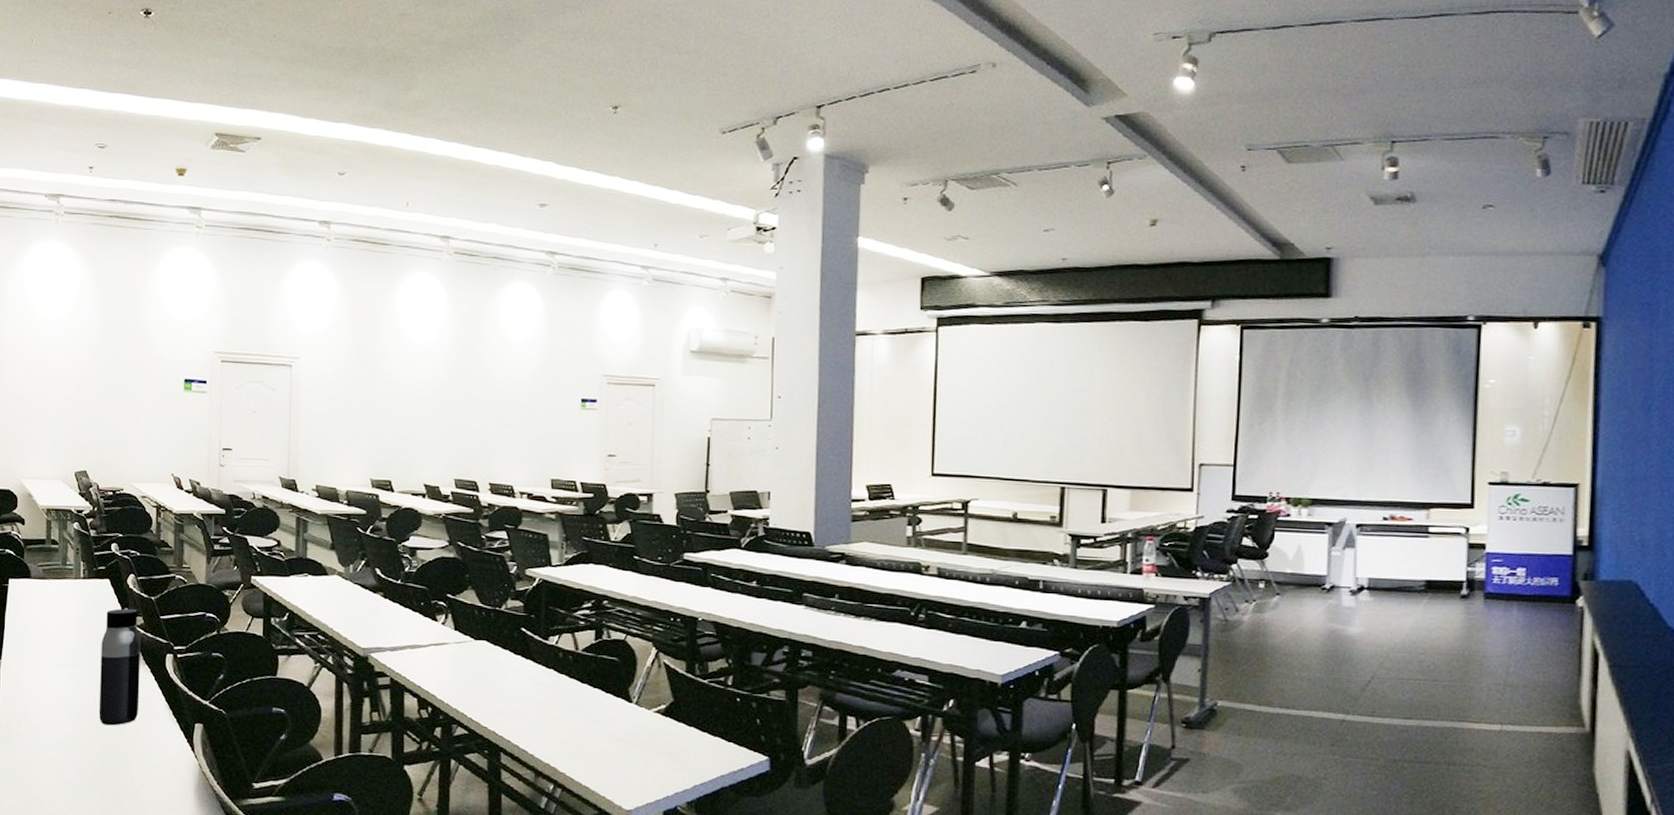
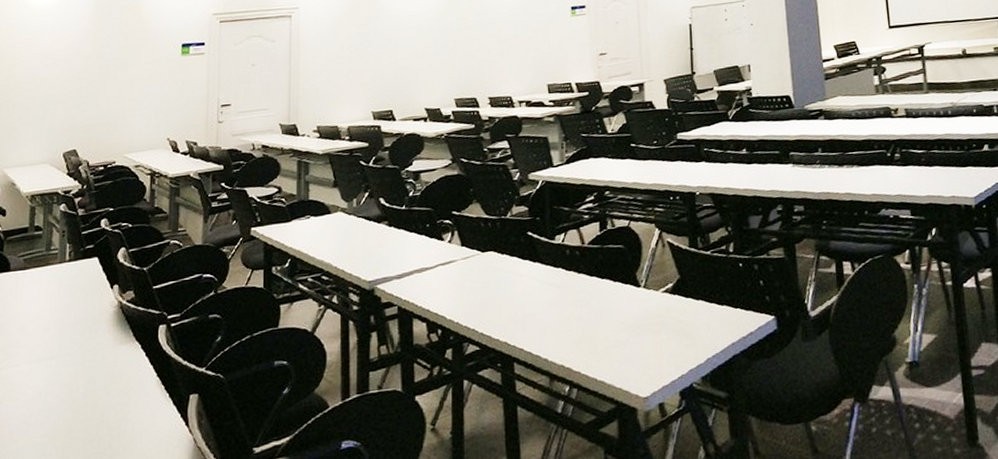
water bottle: present [98,608,141,726] -> none [81,283,131,416]

